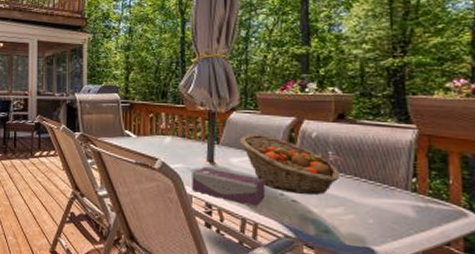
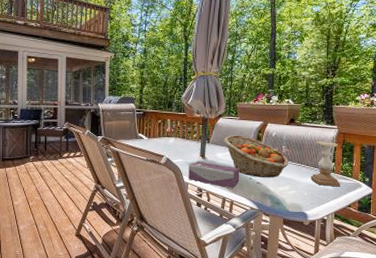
candle holder: none [377,145,429,214] -> present [310,141,340,187]

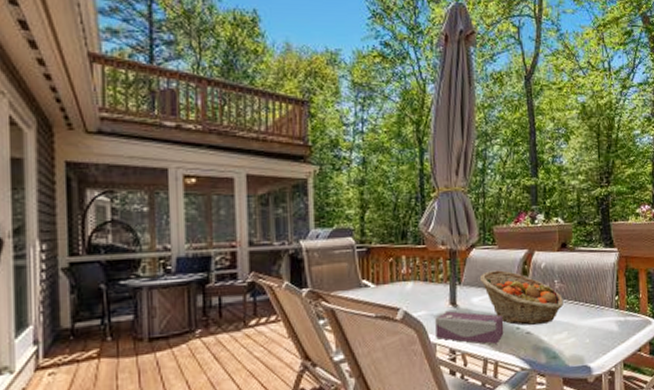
candle holder: present [310,141,340,187] -> none [591,268,627,328]

